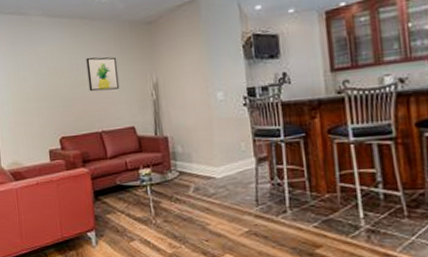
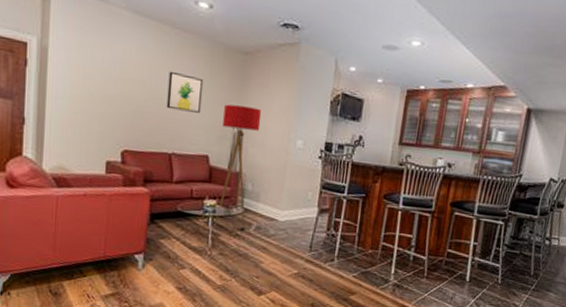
floor lamp: none [140,71,184,201] -> present [214,104,262,236]

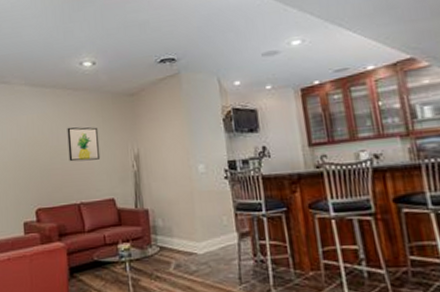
floor lamp: present [214,104,262,236] -> none [121,142,165,279]

